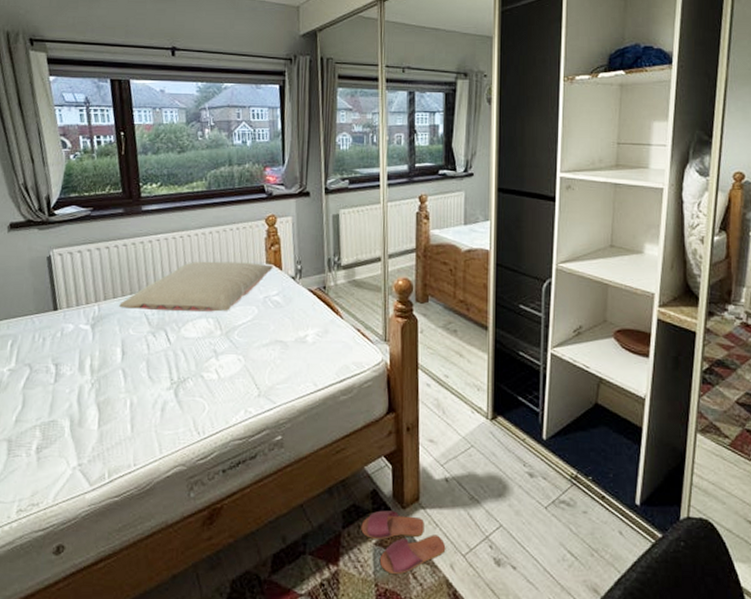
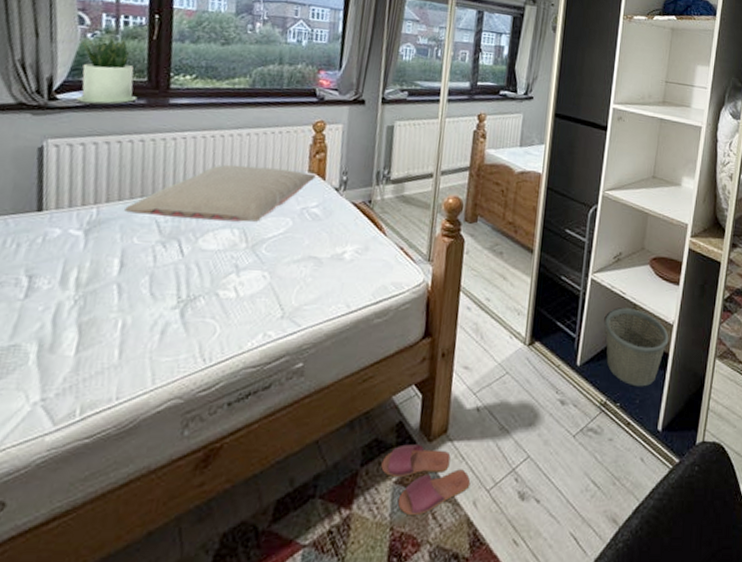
planter: none [66,158,117,217] -> present [76,37,138,106]
basket: none [570,382,641,461] -> present [605,308,669,387]

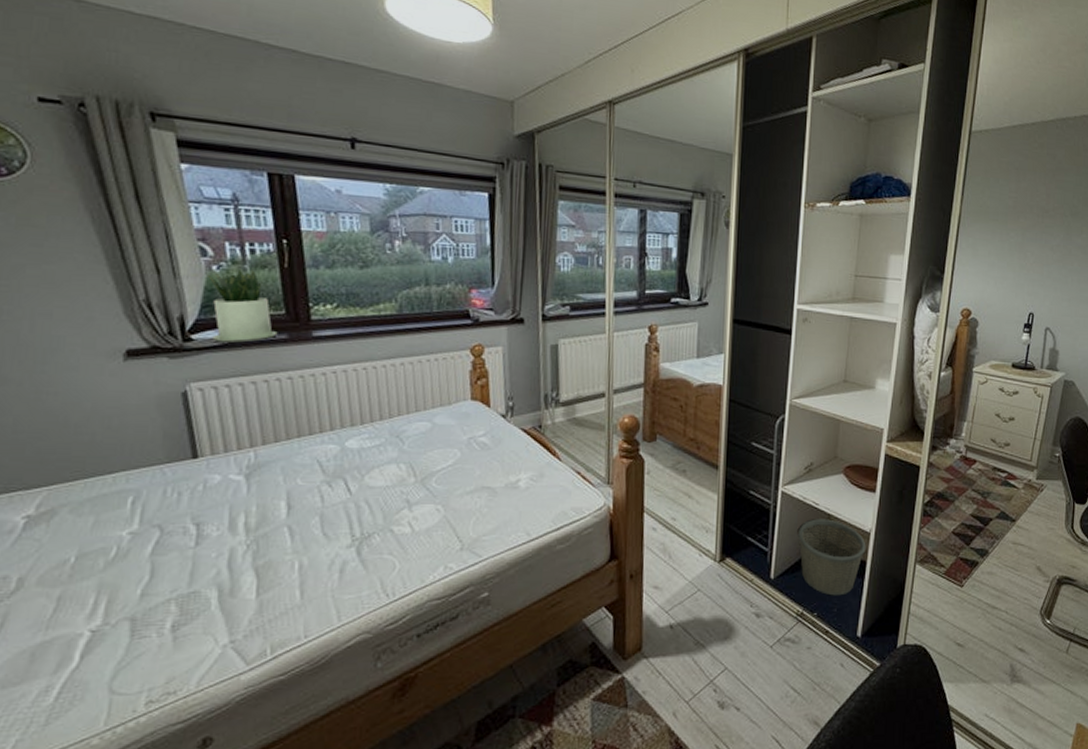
pillow: present [124,164,316,222] -> none [283,397,480,457]
slippers: present [381,444,471,516] -> none [578,663,669,729]

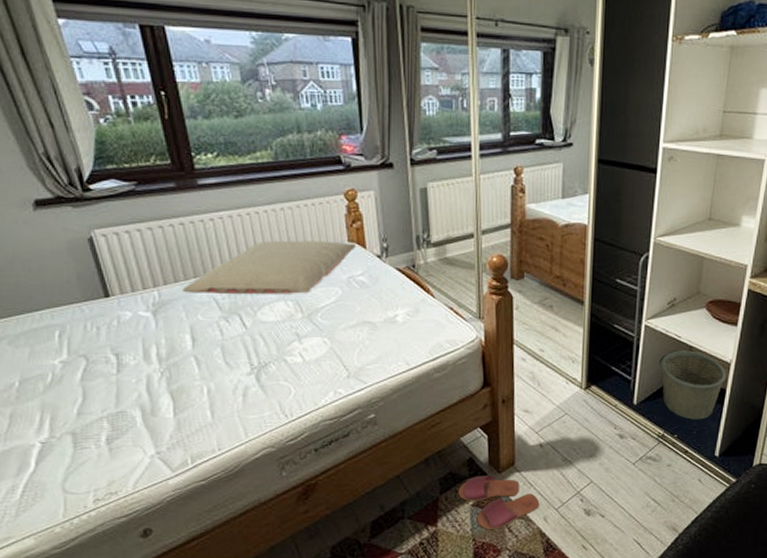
planter: present [207,270,278,343] -> none [96,122,166,192]
pillow: none [283,397,480,457] -> present [183,240,356,295]
slippers: none [578,663,669,729] -> present [458,475,540,530]

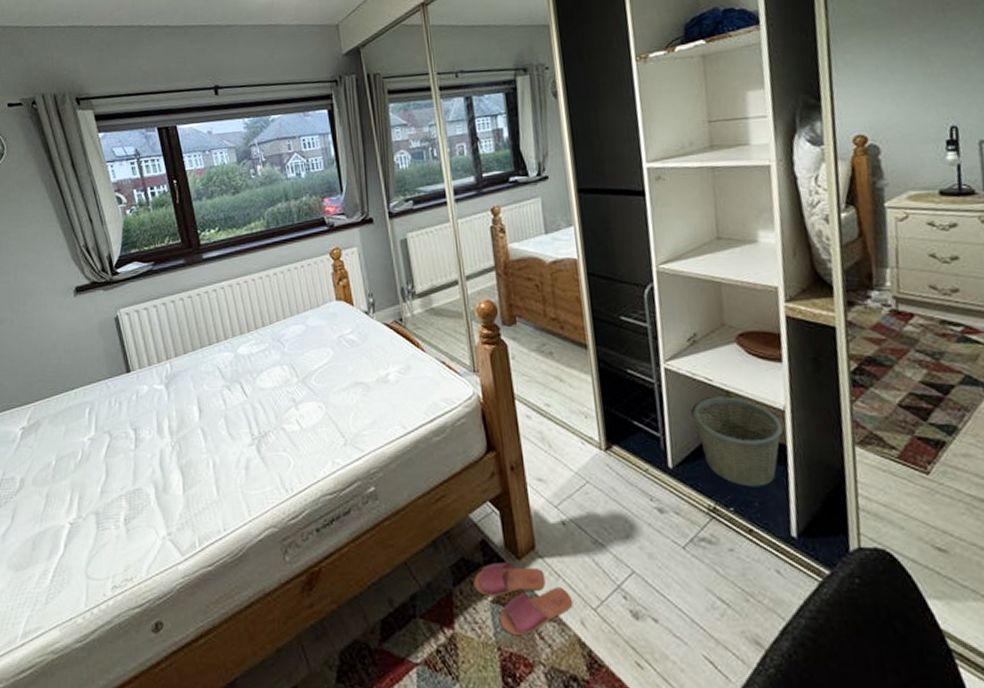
pillow: present [183,240,356,295] -> none [191,300,344,364]

